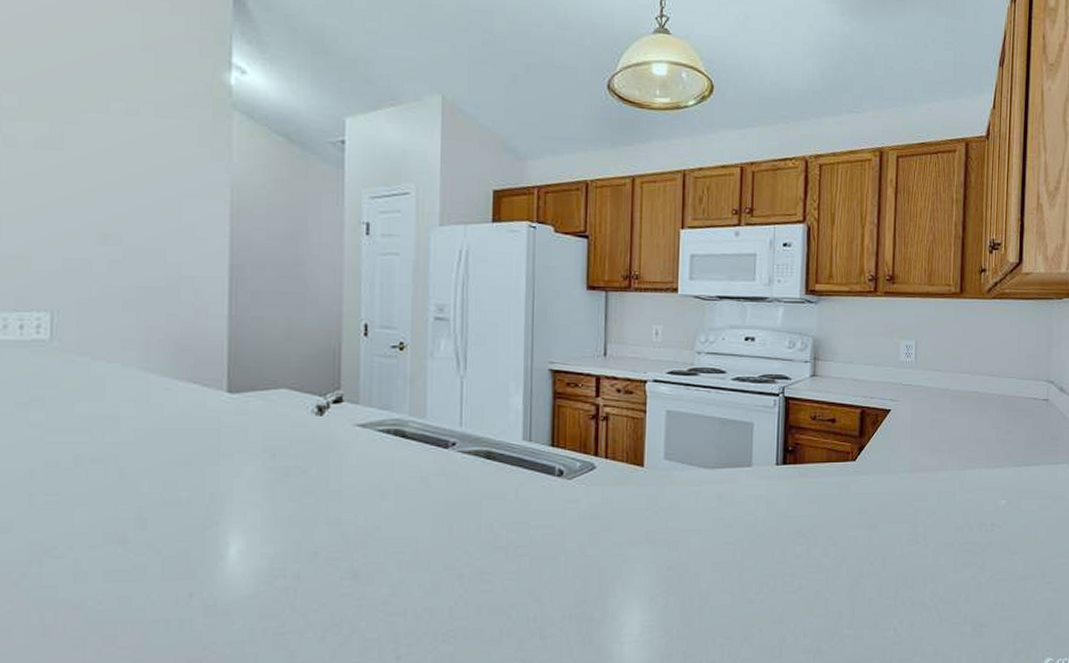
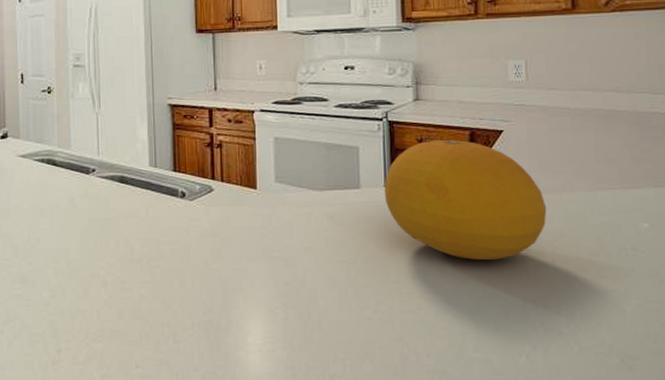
fruit: none [775,417,923,538] -> present [384,139,547,260]

